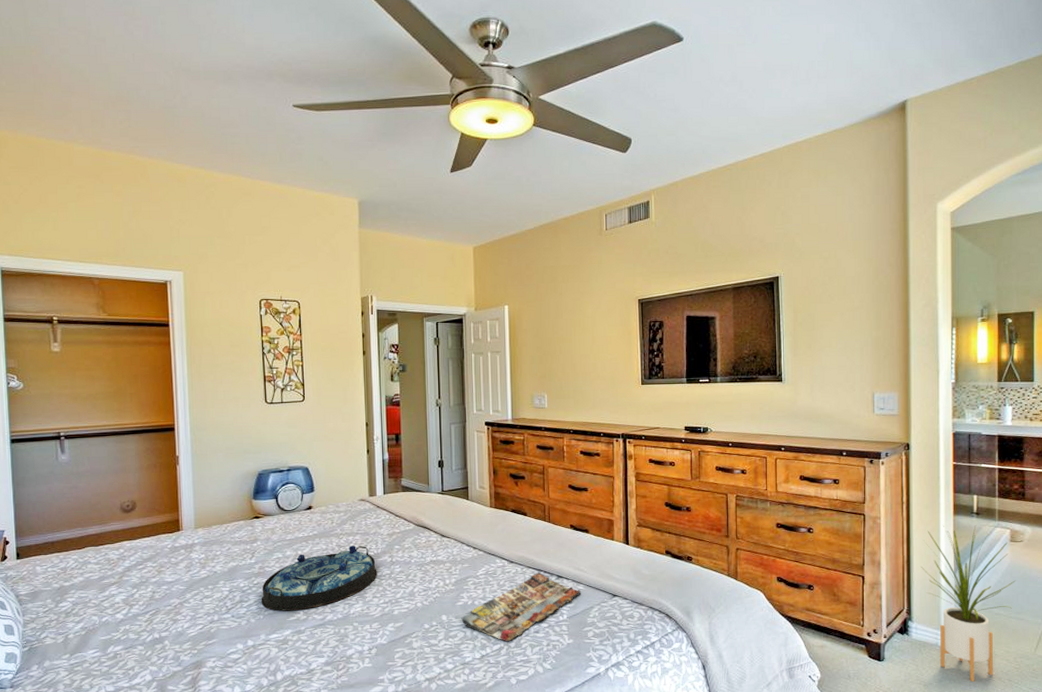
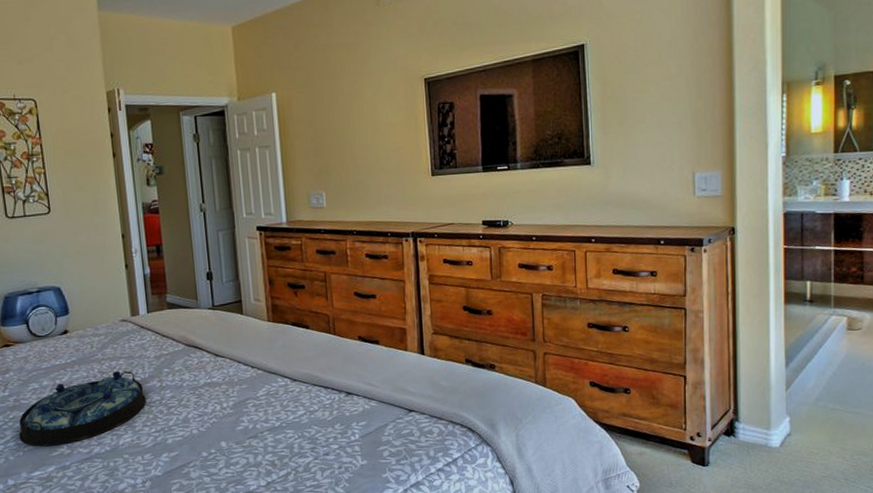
magazine: present [461,572,582,642] -> none [242,390,374,467]
house plant: present [921,525,1016,682] -> none [748,314,854,483]

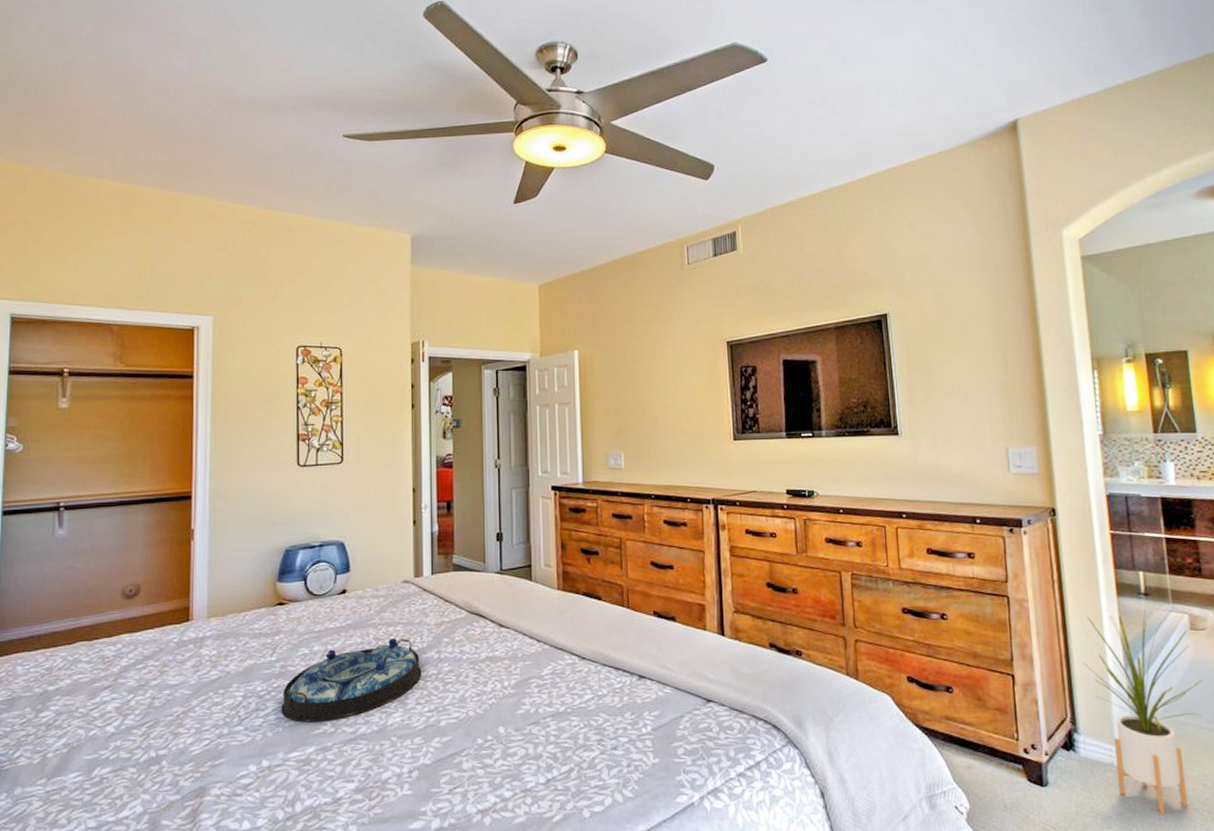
house plant: none [748,314,854,483] -> present [1083,609,1203,814]

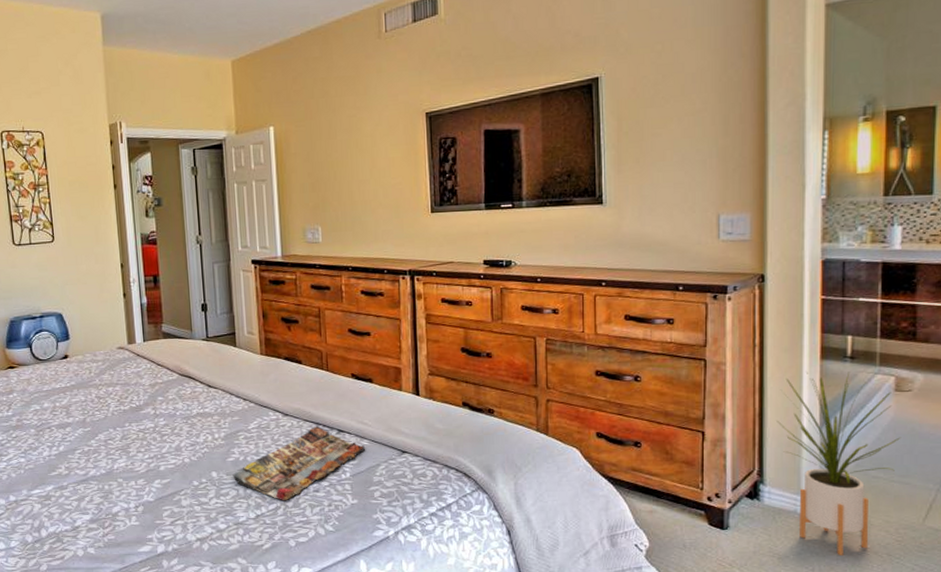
serving tray: present [281,638,422,723] -> none [20,397,141,466]
magazine: none [522,672,669,762] -> present [232,426,366,501]

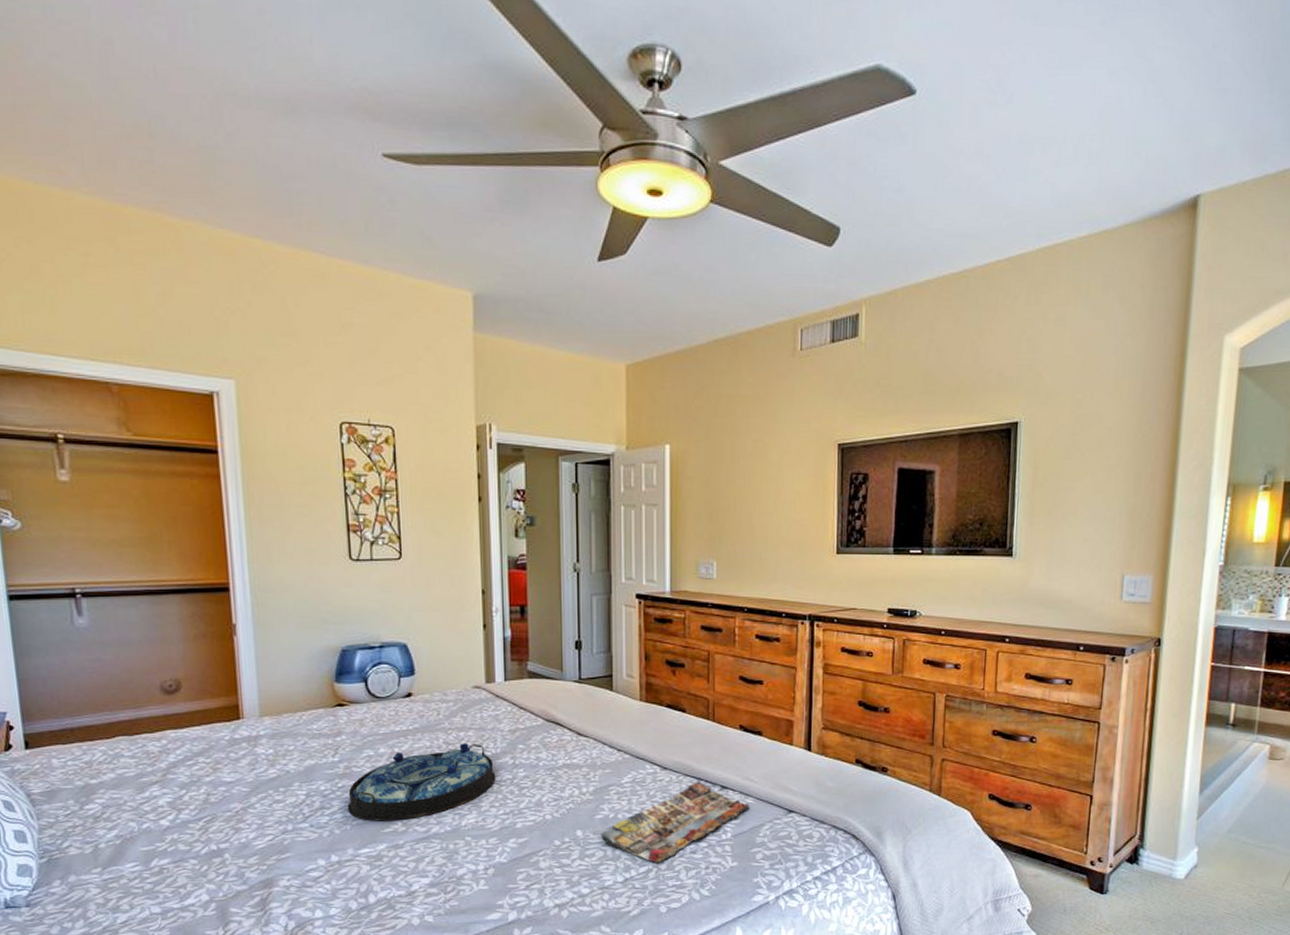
serving tray: none [20,397,141,466] -> present [347,743,496,821]
house plant: present [777,372,901,555] -> none [1160,738,1271,919]

